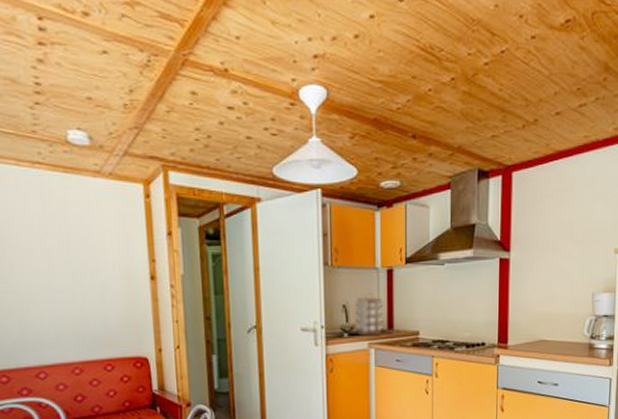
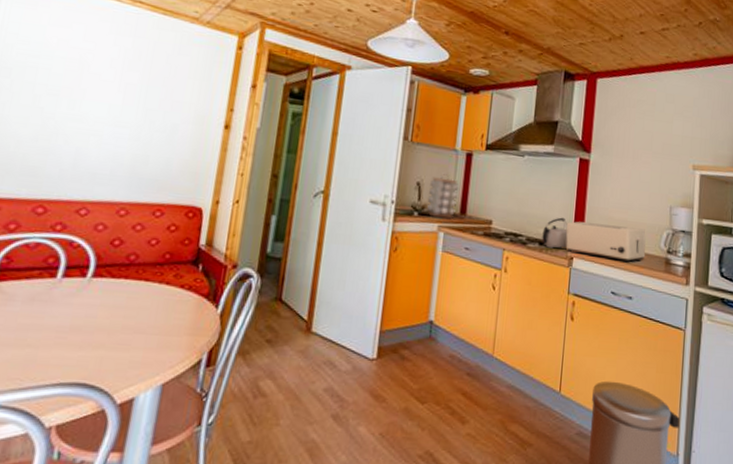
kettle: none [468,319,493,350] -> present [541,217,568,249]
toaster: none [491,319,570,353] -> present [565,221,646,263]

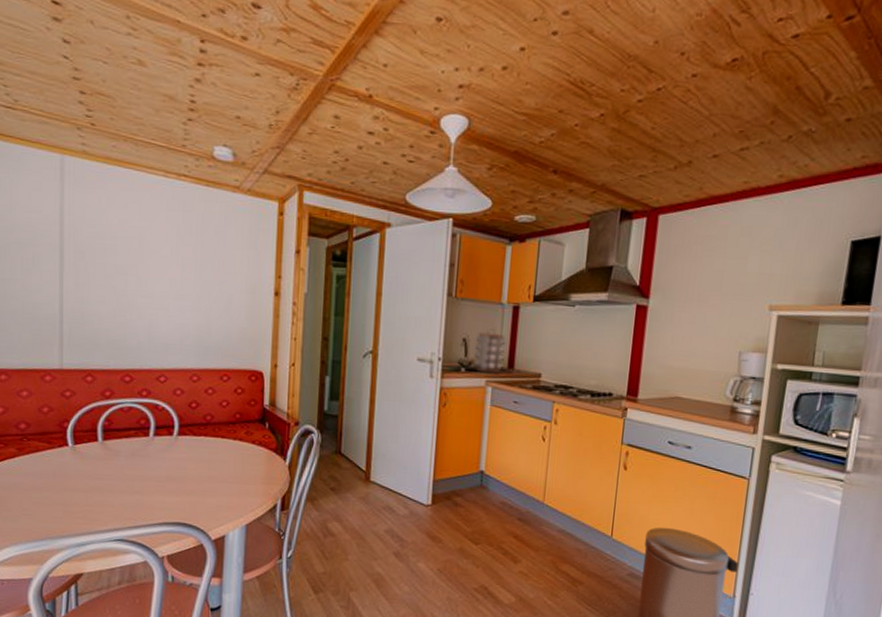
kettle: present [541,217,568,249] -> none [593,368,622,400]
toaster: present [565,221,646,263] -> none [619,371,710,412]

